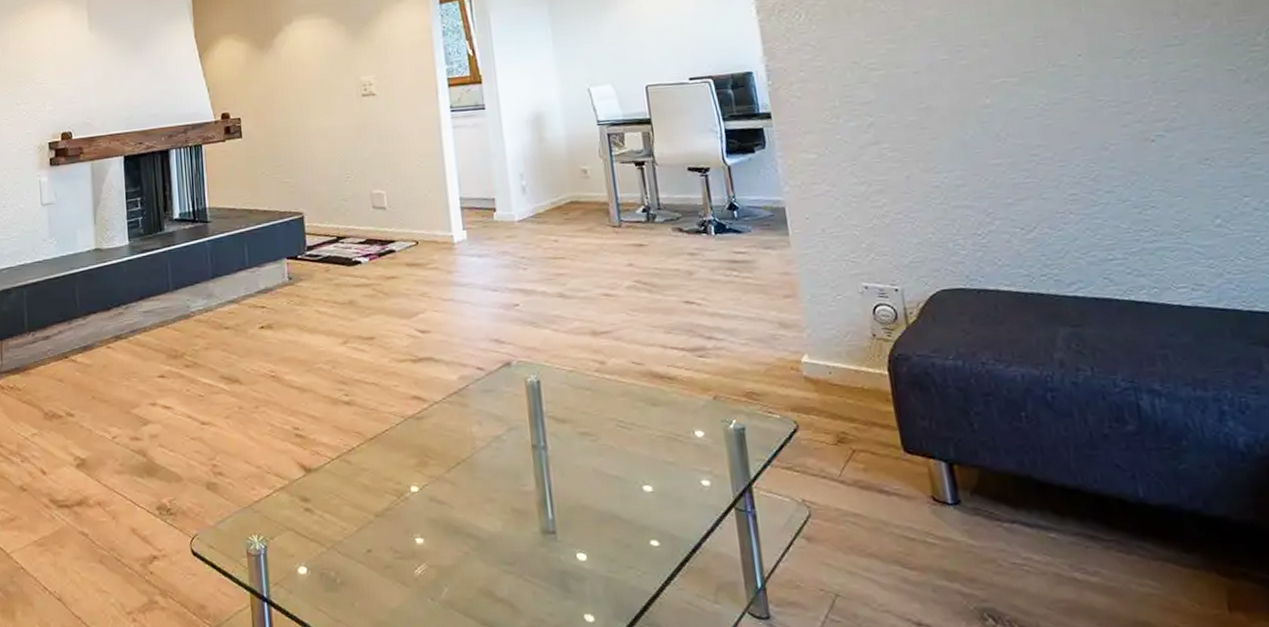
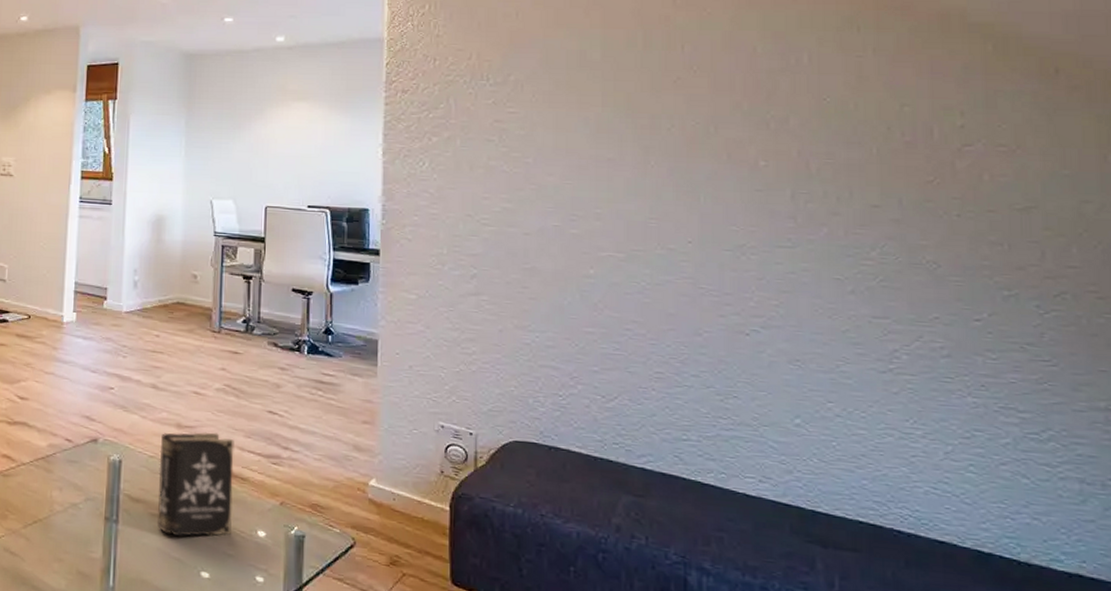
book: none [577,334,668,453] -> present [158,432,234,537]

